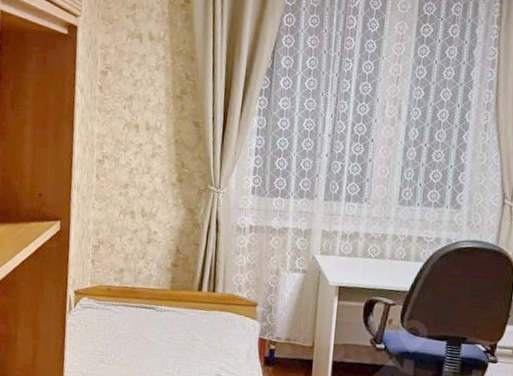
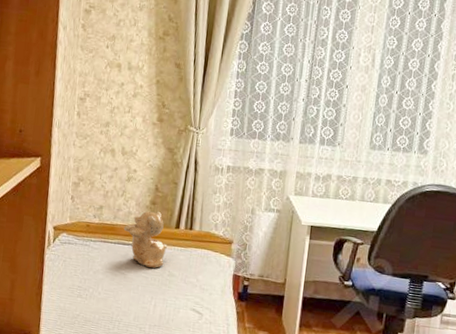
teddy bear: none [145,273,190,333] -> present [123,211,167,269]

